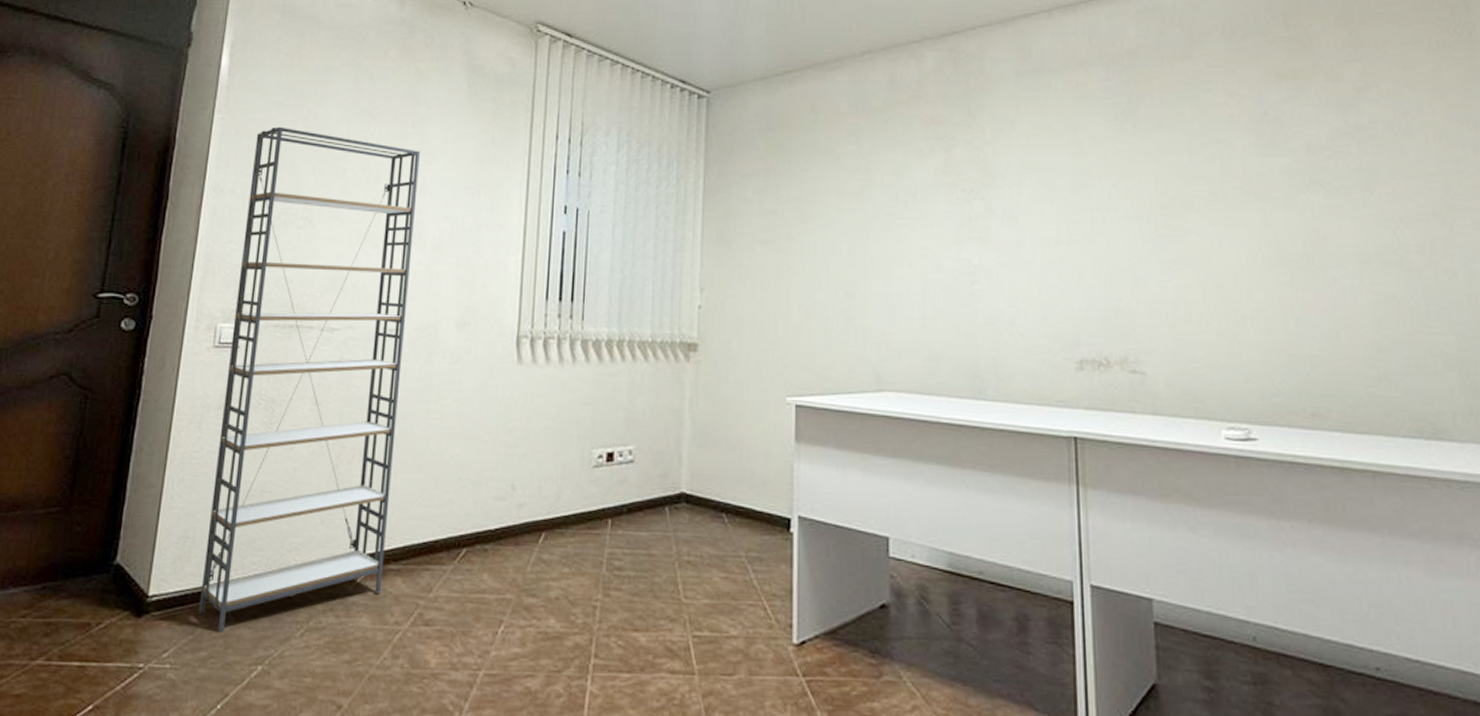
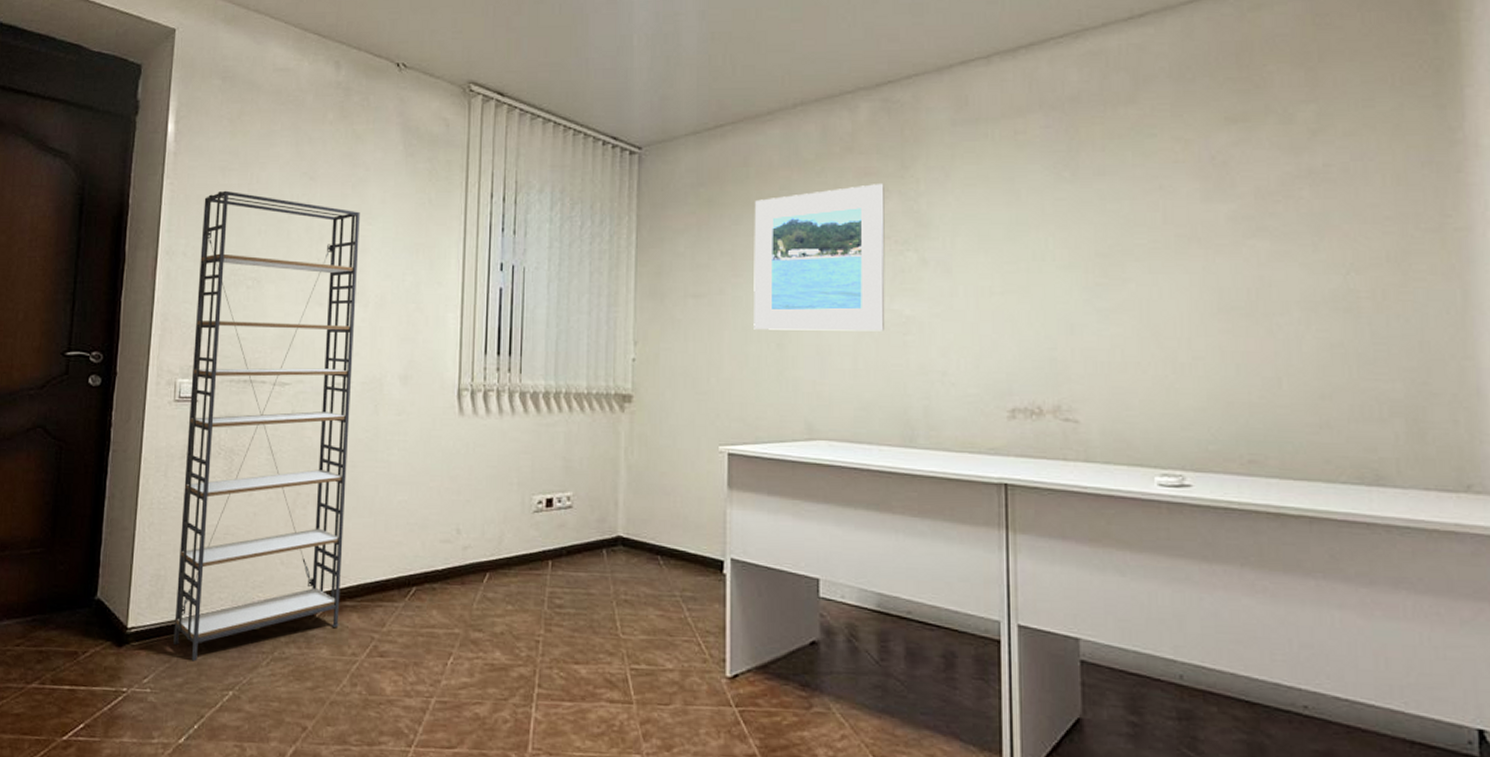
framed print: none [822,132,953,280] -> present [754,184,885,331]

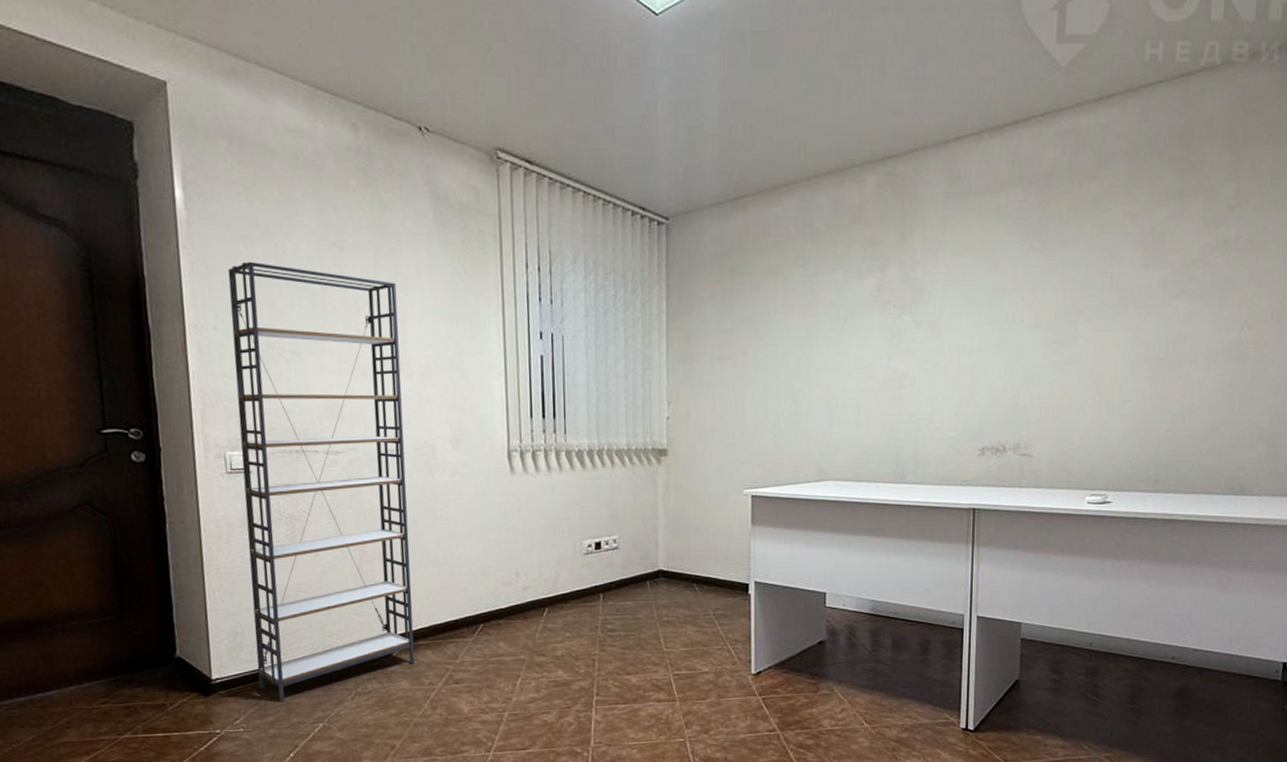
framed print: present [754,184,885,331] -> none [772,253,886,388]

